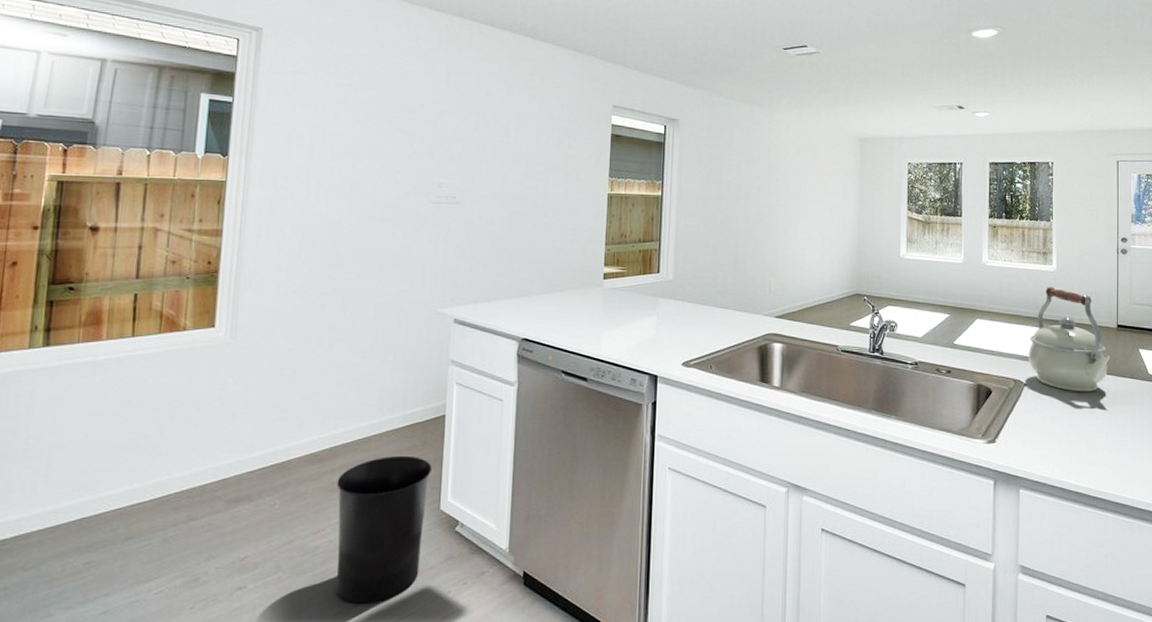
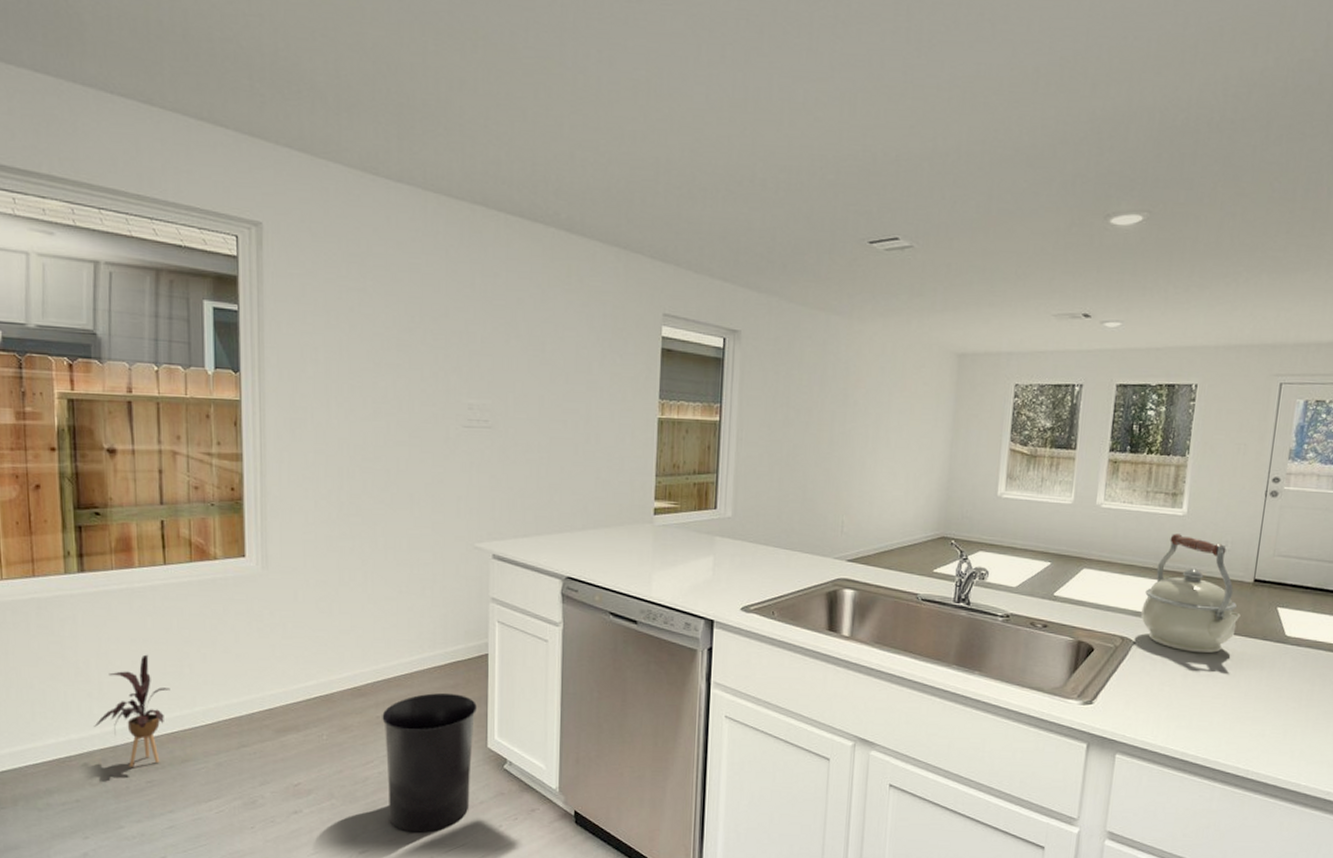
house plant: none [36,427,123,548] -> present [94,654,170,767]

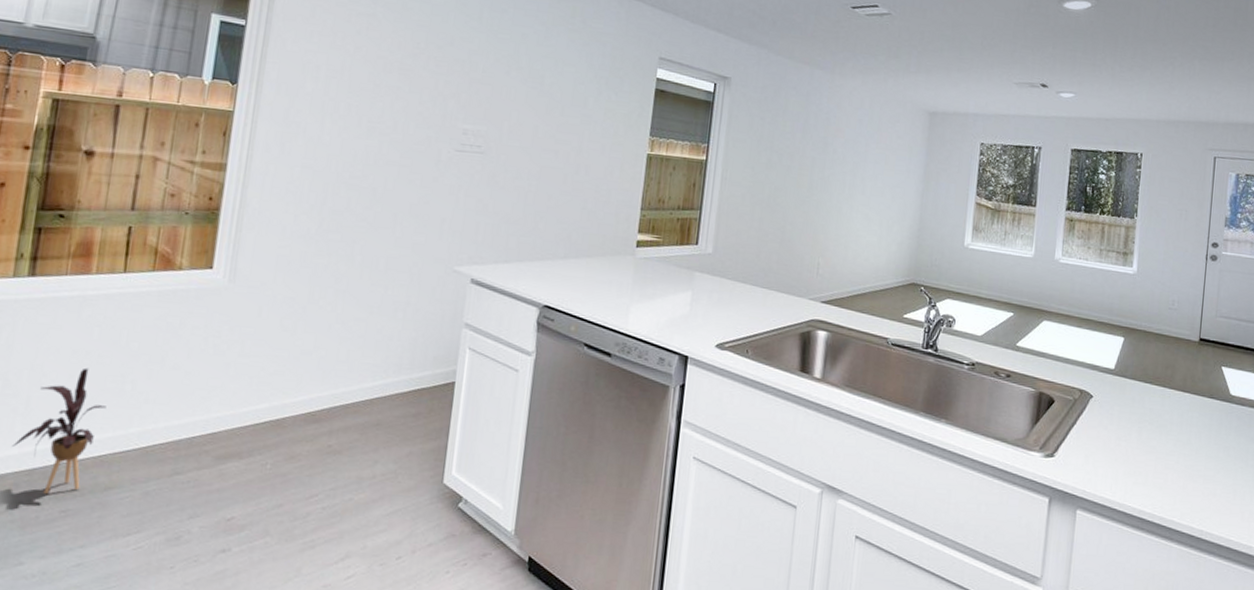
waste bin: present [382,692,477,833] -> none [326,421,437,578]
kettle: present [1141,533,1241,654] -> none [1097,291,1189,410]

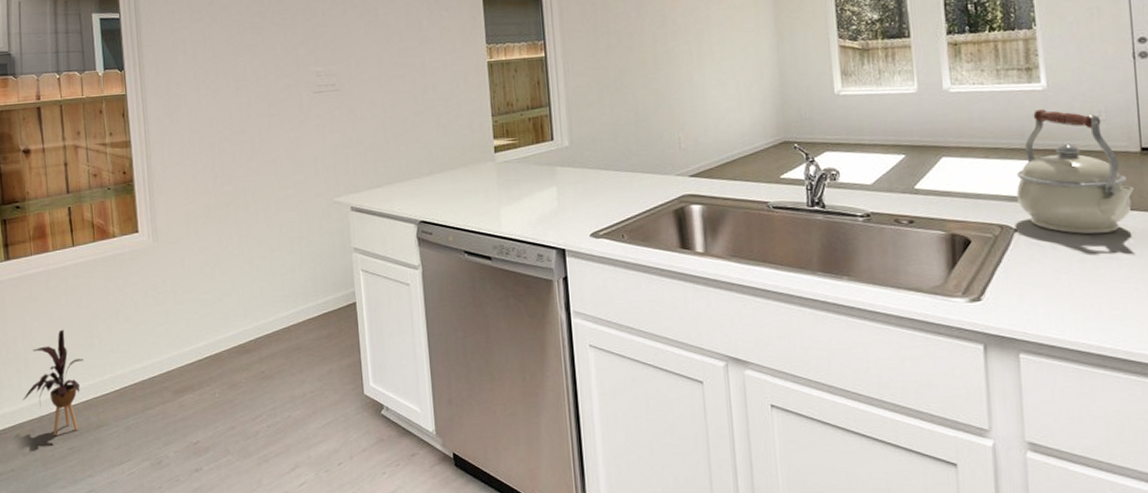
kettle: none [1097,291,1189,410] -> present [1017,109,1134,235]

